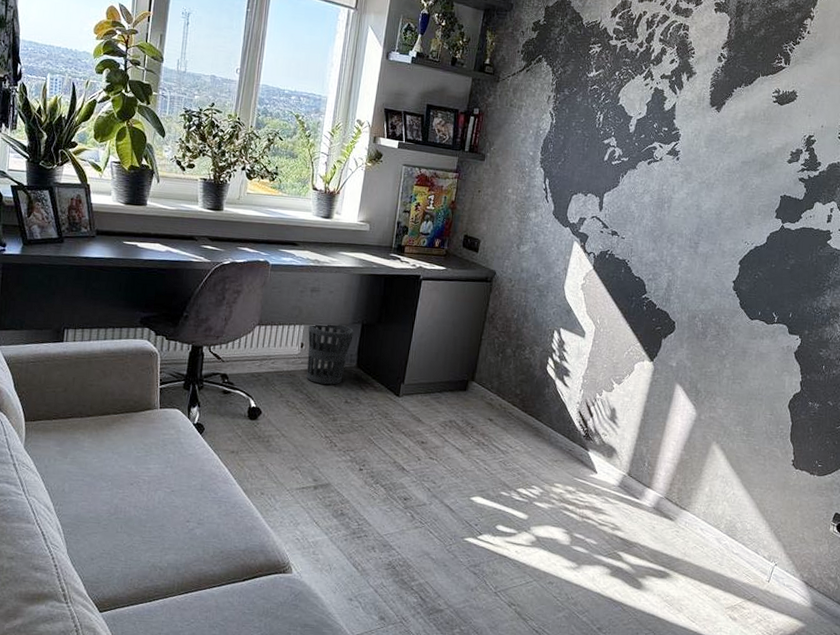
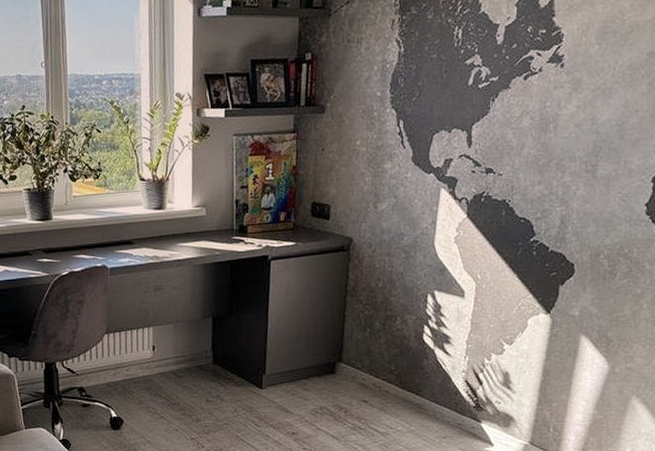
wastebasket: present [306,324,355,385] -> none [157,320,206,386]

